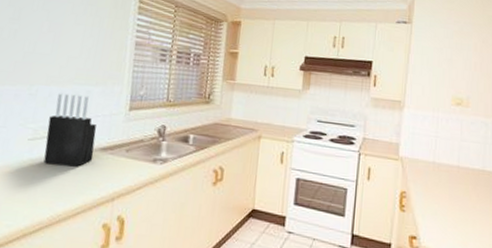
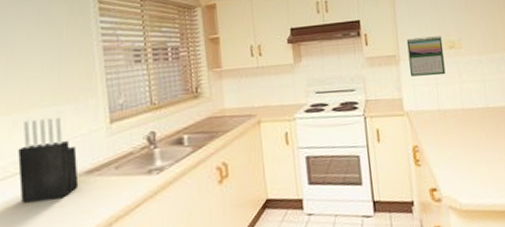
calendar: none [411,87,450,130] -> present [406,36,446,77]

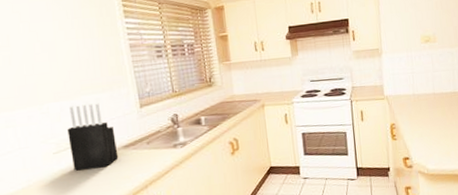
calendar: present [406,36,446,77] -> none [388,31,421,67]

